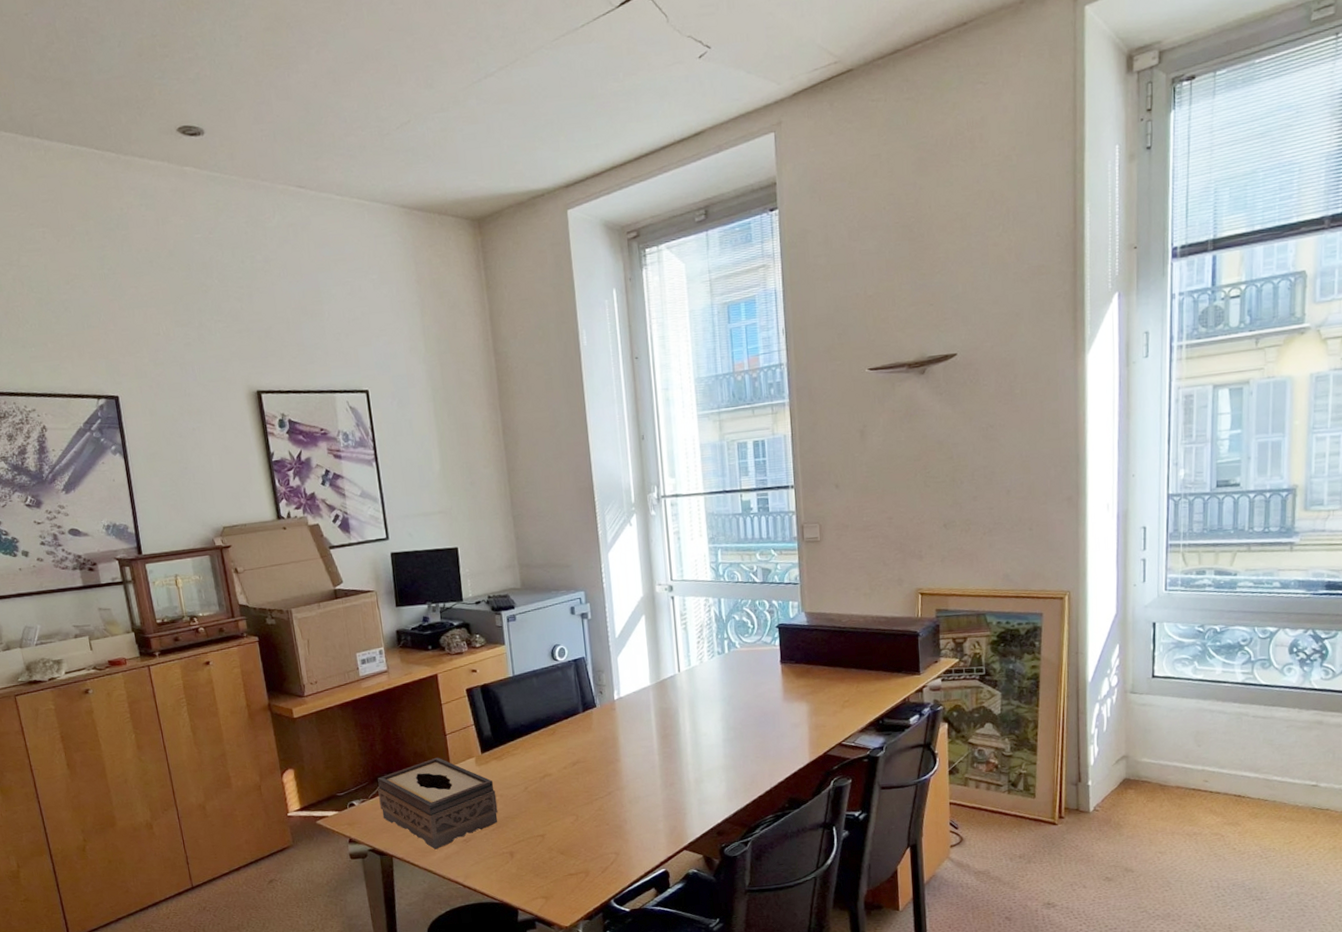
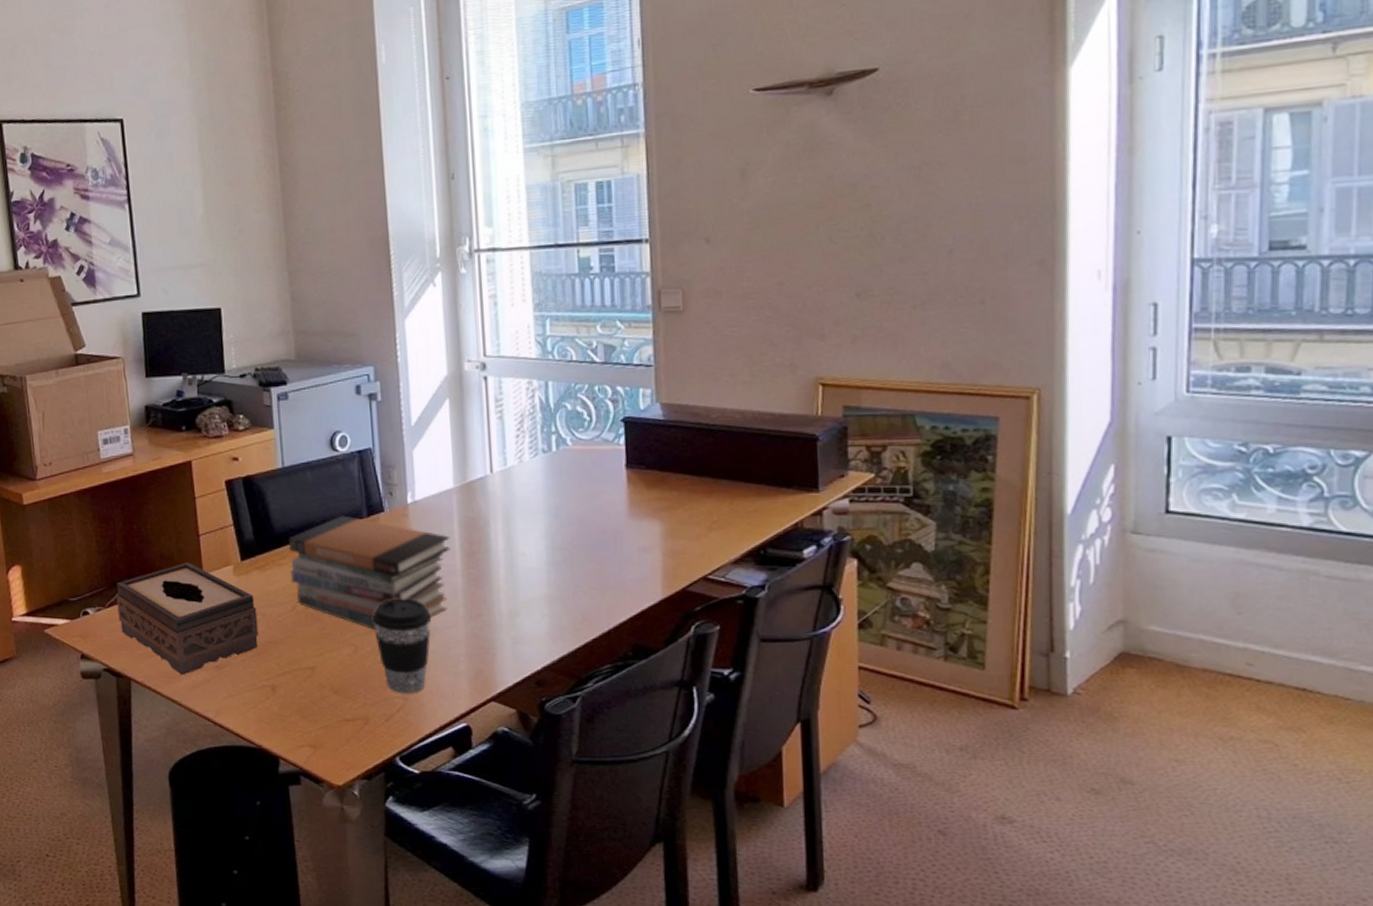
book stack: none [520,712,649,802] -> present [289,515,451,631]
coffee cup: none [590,774,636,850] -> present [373,598,432,694]

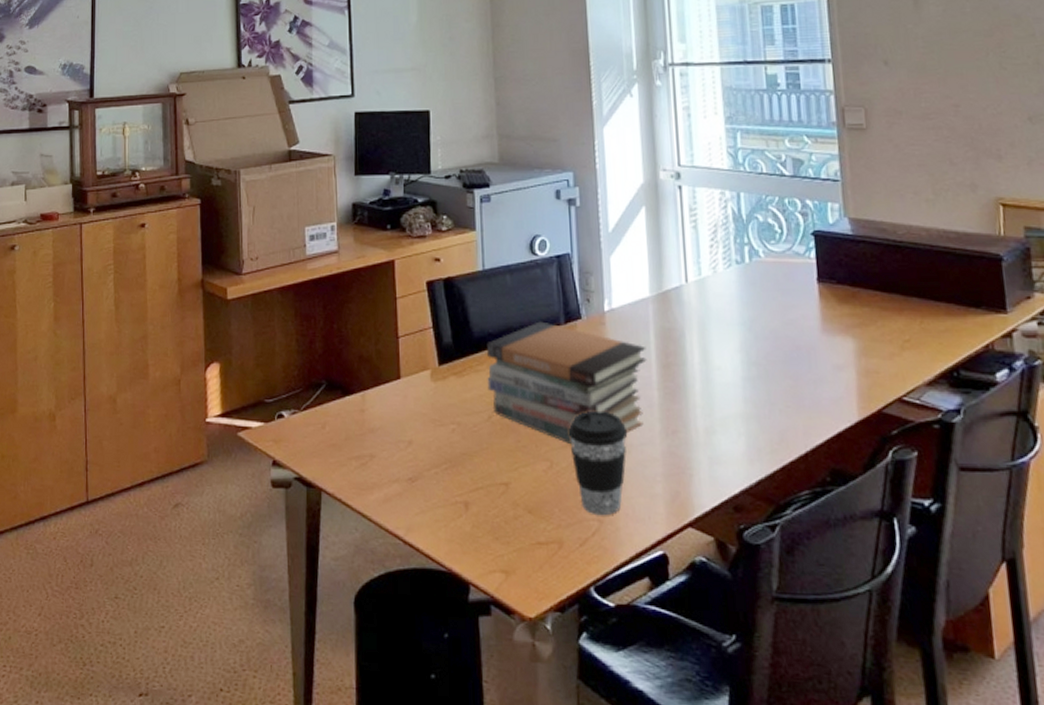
tissue box: present [116,562,259,675] -> none [313,365,453,487]

